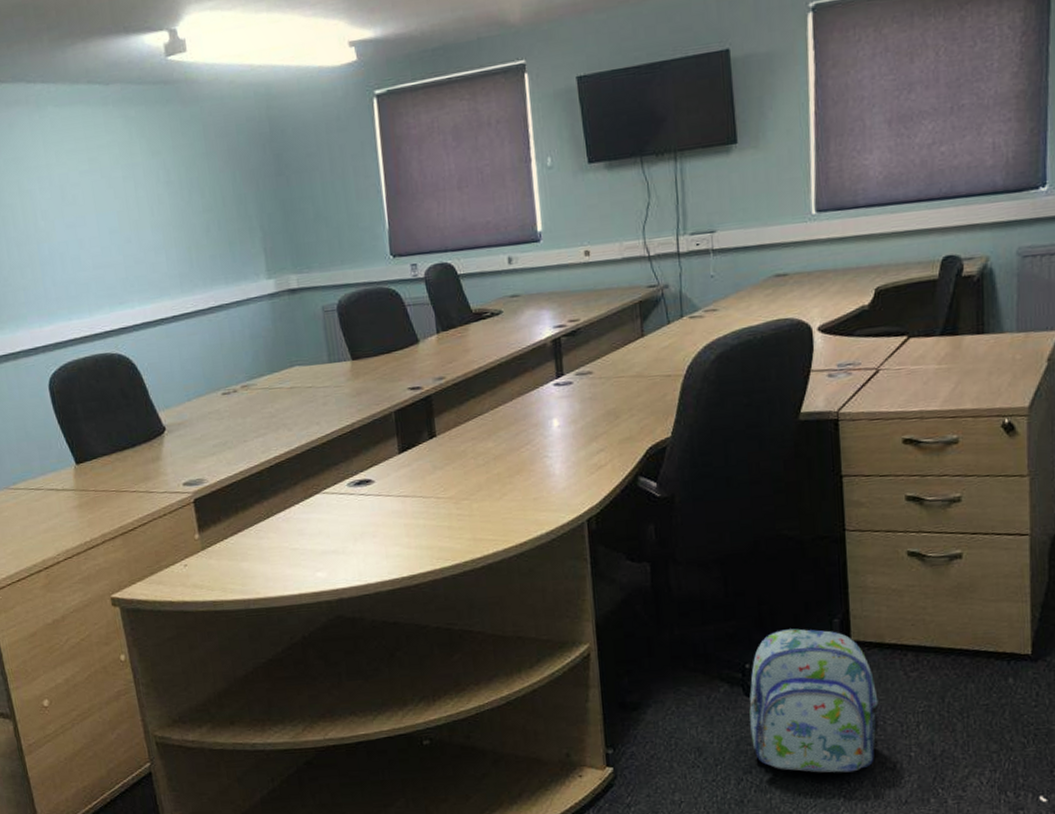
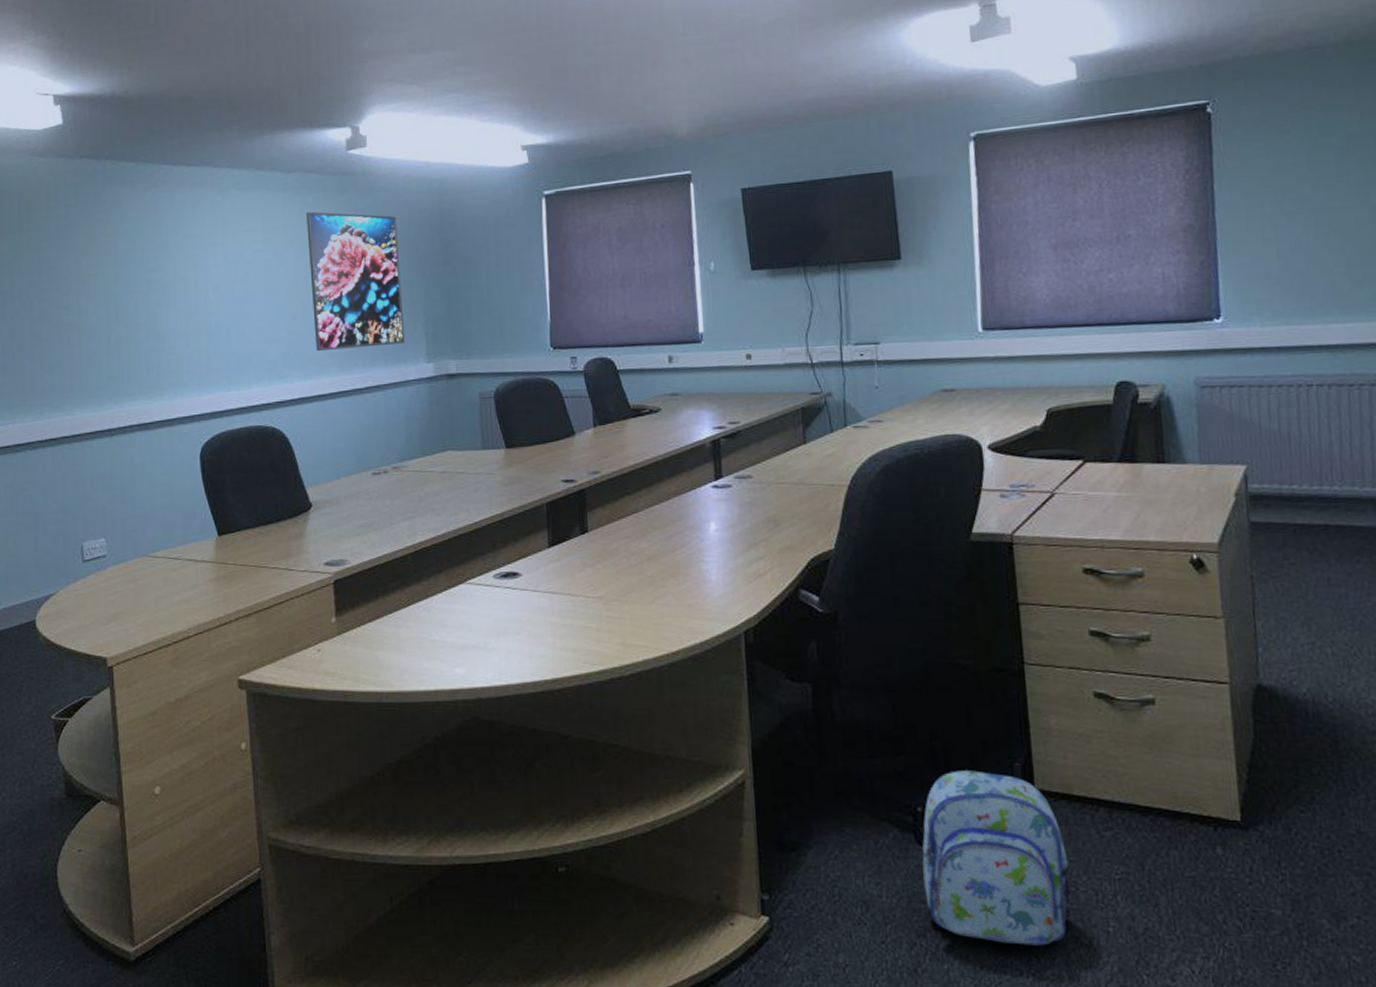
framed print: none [130,126,244,275] -> present [306,211,405,352]

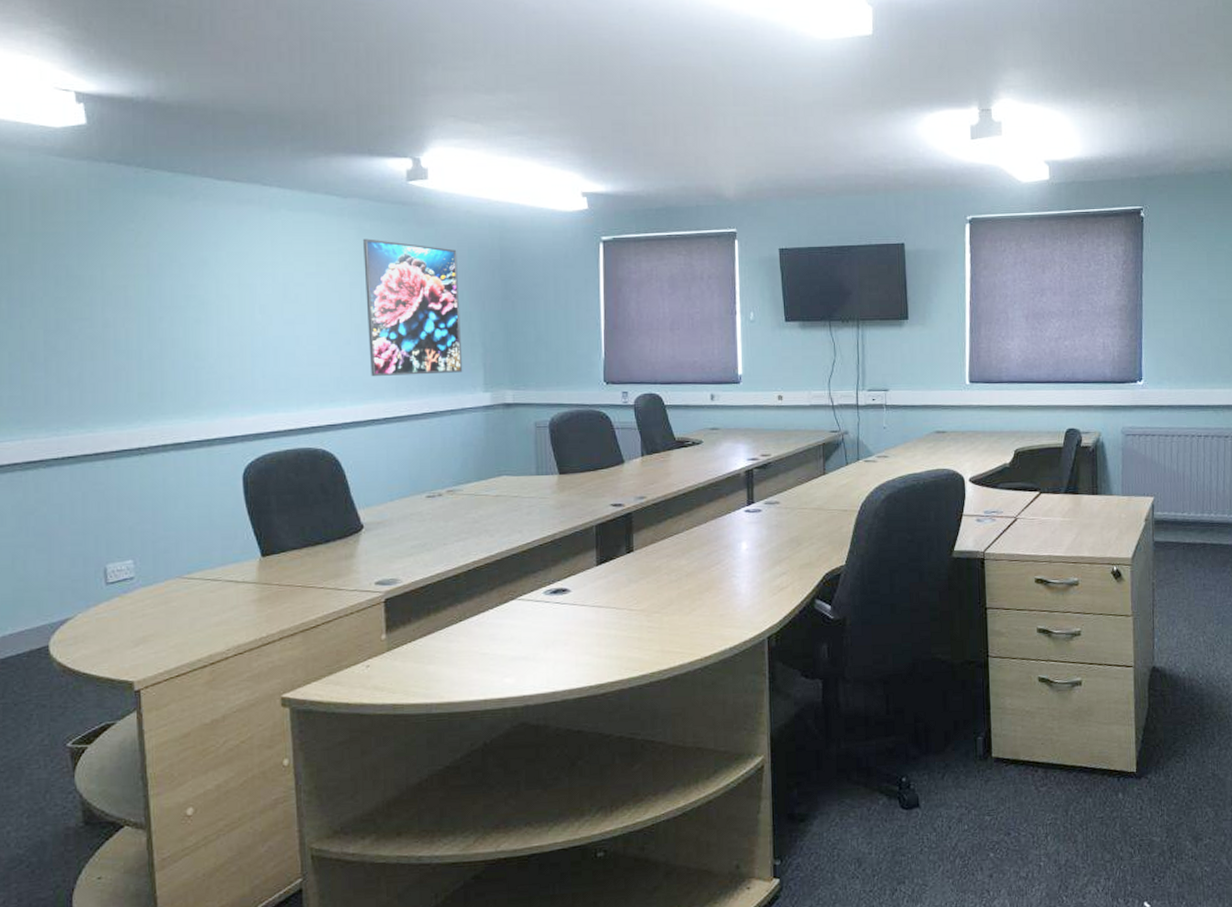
backpack: present [922,770,1071,946] -> none [904,745,1015,883]

